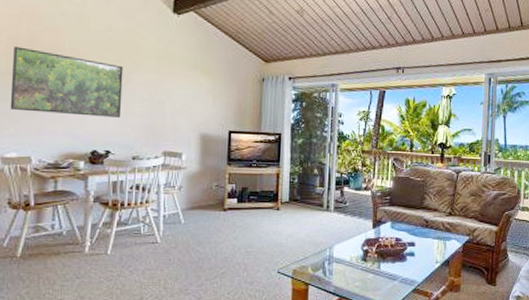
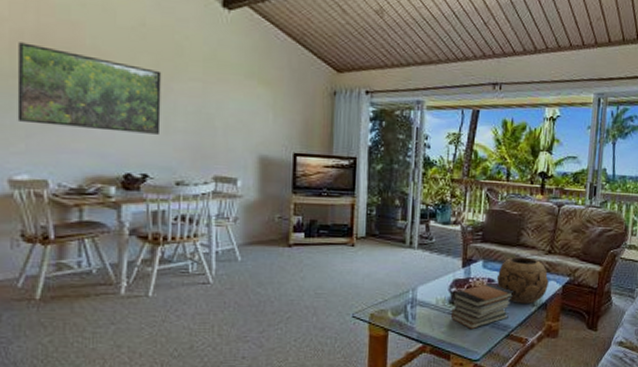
book stack: none [363,242,418,285] -> present [450,283,513,330]
decorative bowl: none [403,218,450,262] -> present [496,257,549,305]

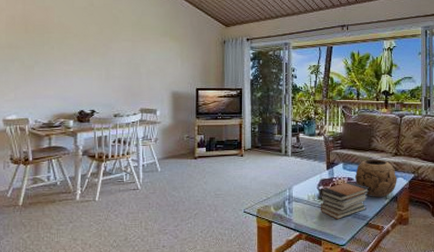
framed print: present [17,42,162,134] -> none [9,24,104,81]

